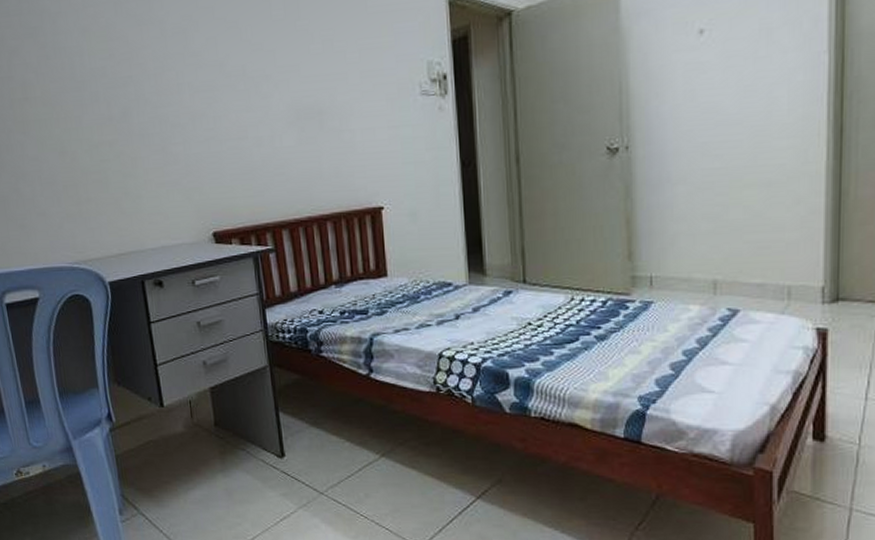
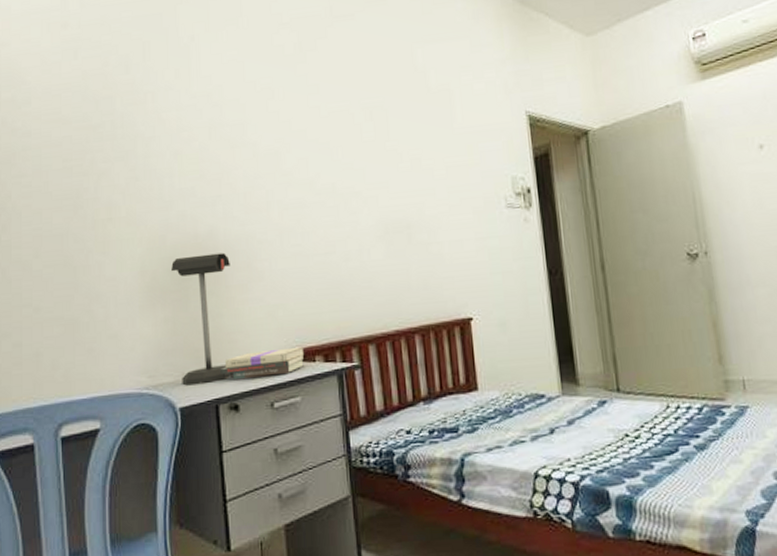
desk lamp: none [89,135,156,262] -> present [171,252,233,386]
books: none [143,229,222,259] -> present [220,346,305,381]

